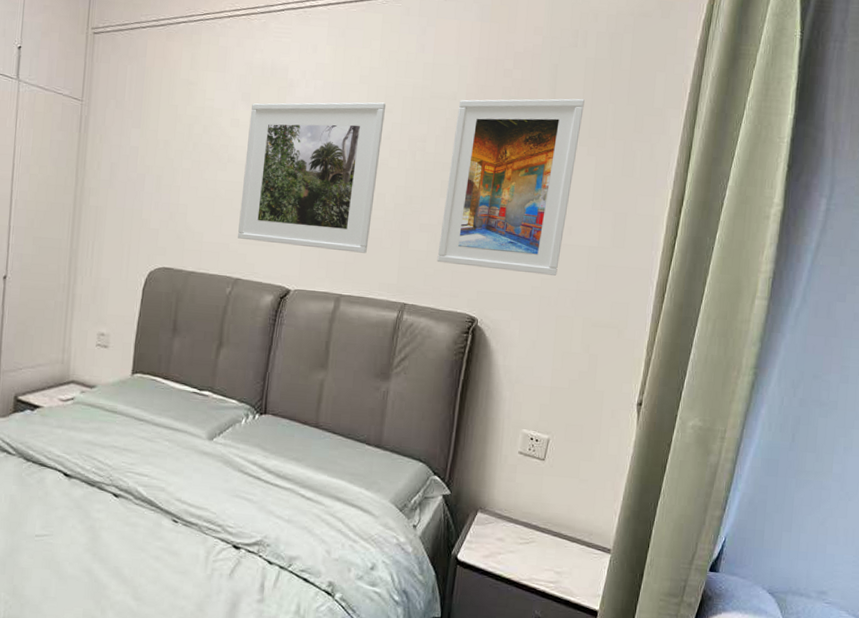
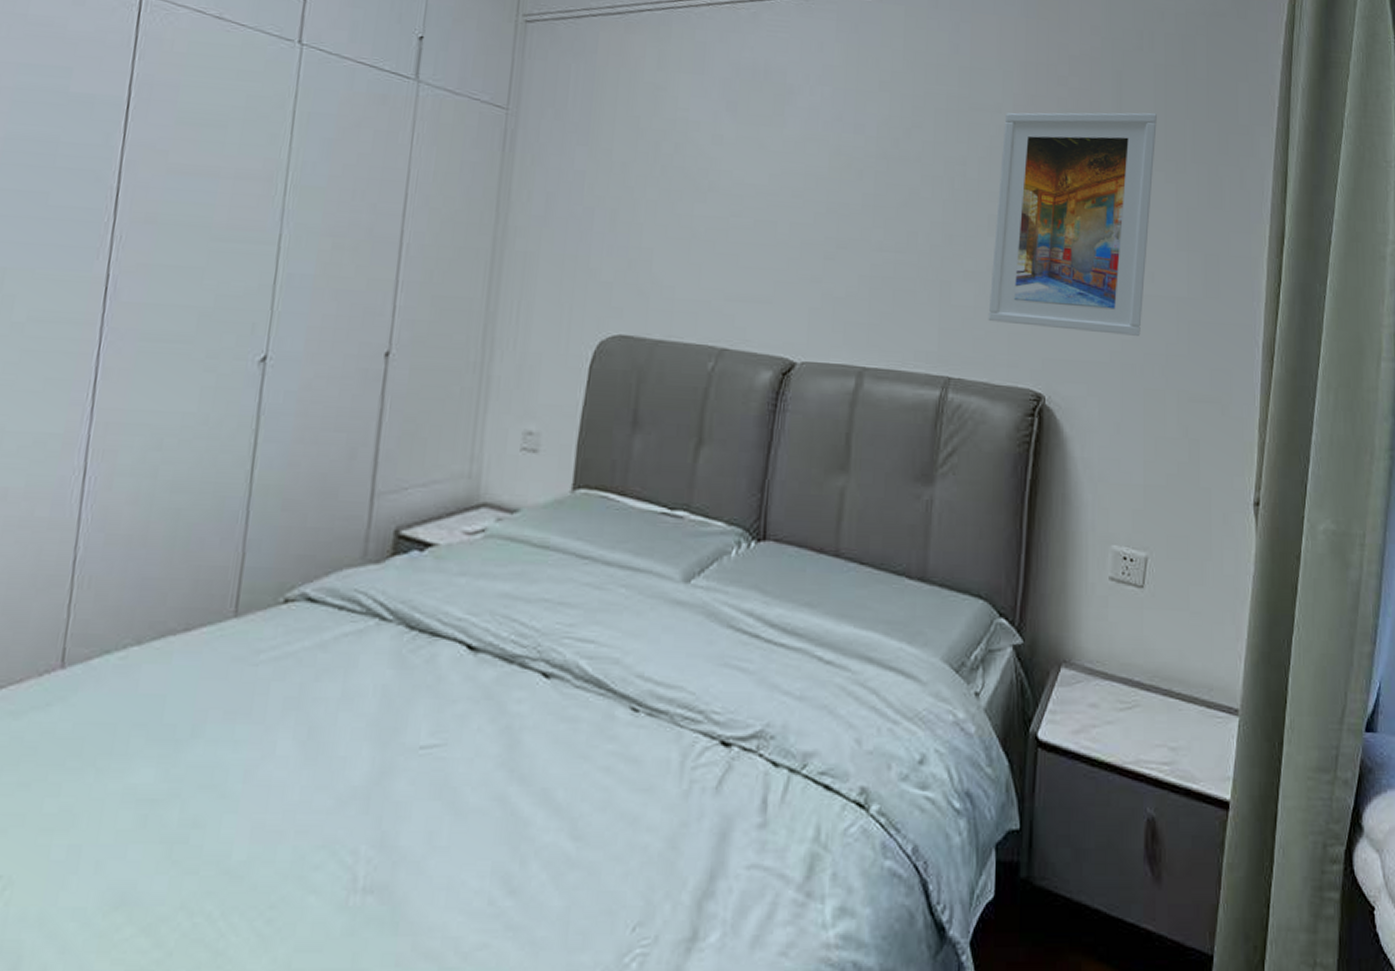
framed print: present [238,102,387,253] -> none [723,114,914,311]

